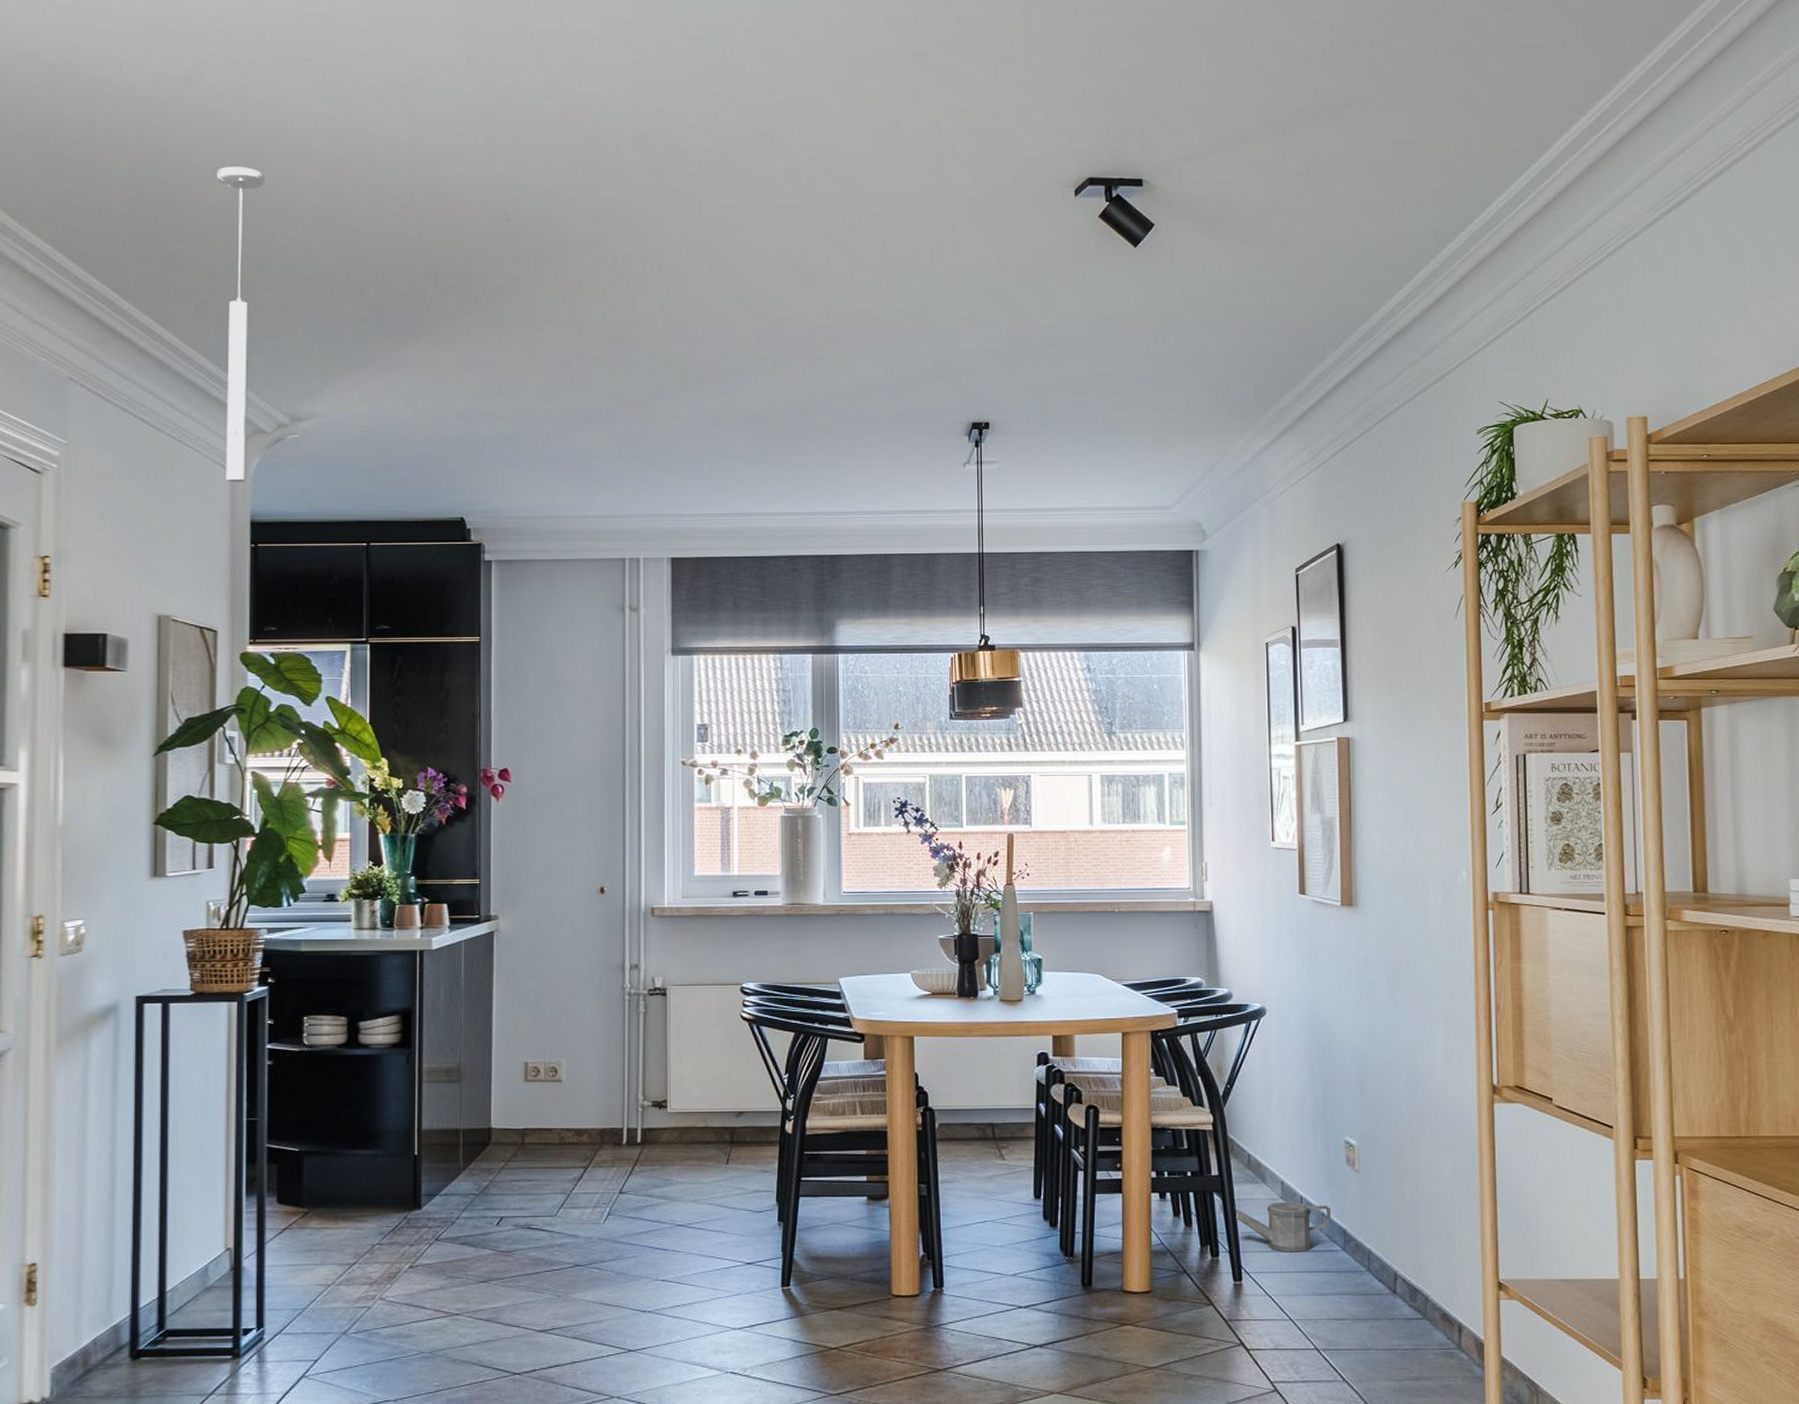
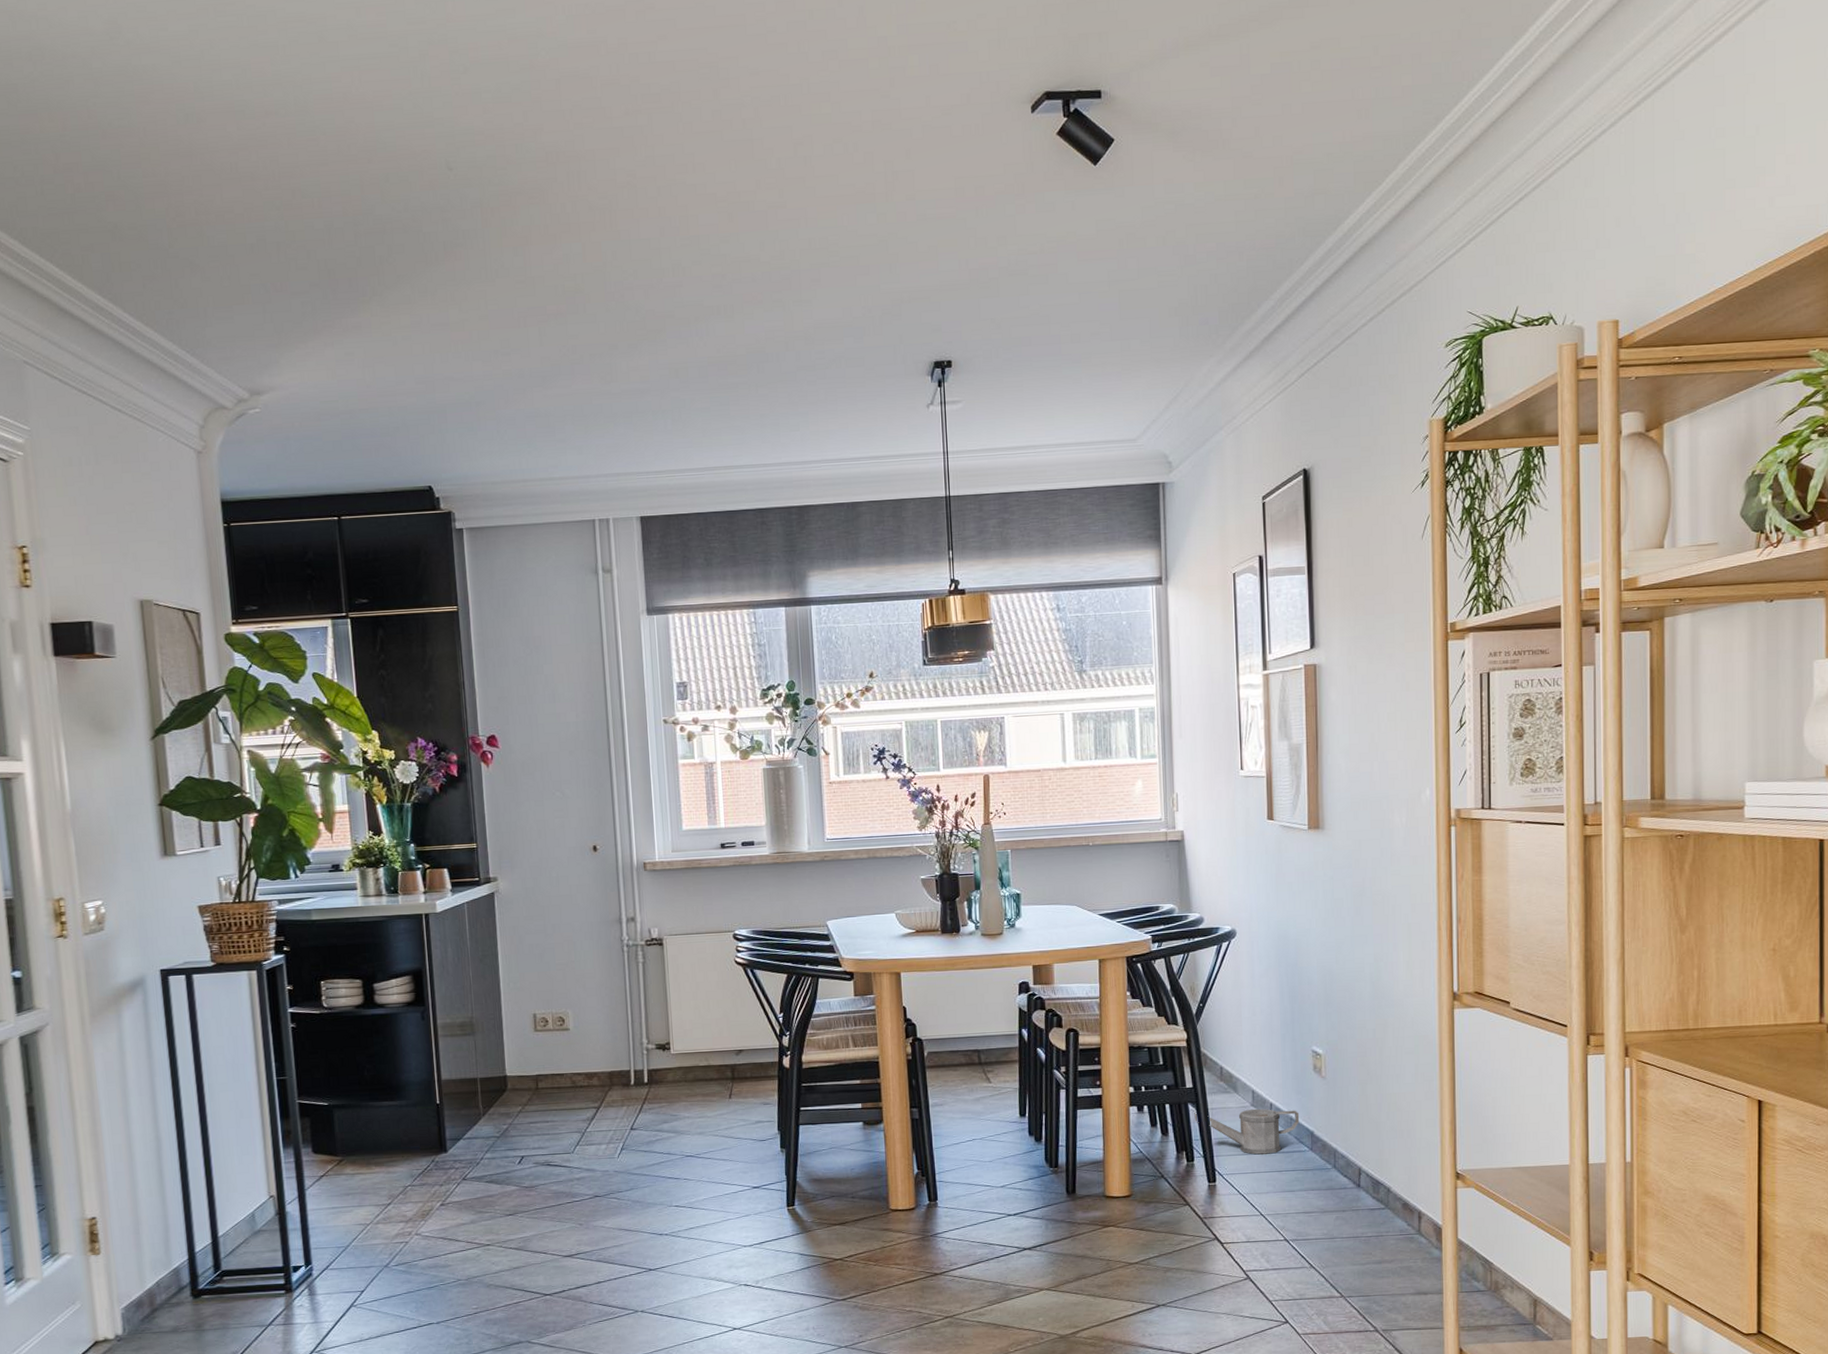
ceiling light: present [216,166,265,482] -> none [148,126,213,462]

